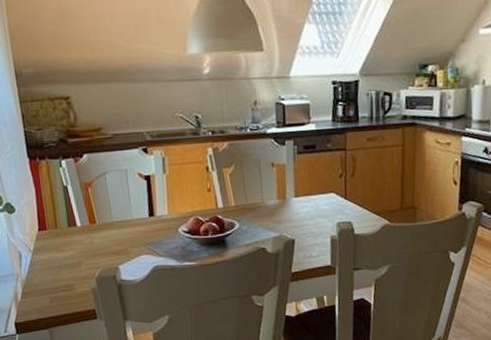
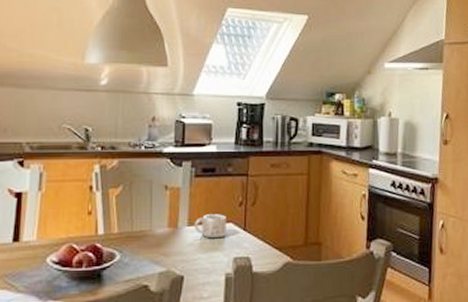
mug: none [300,186,329,207] -> present [194,214,226,239]

